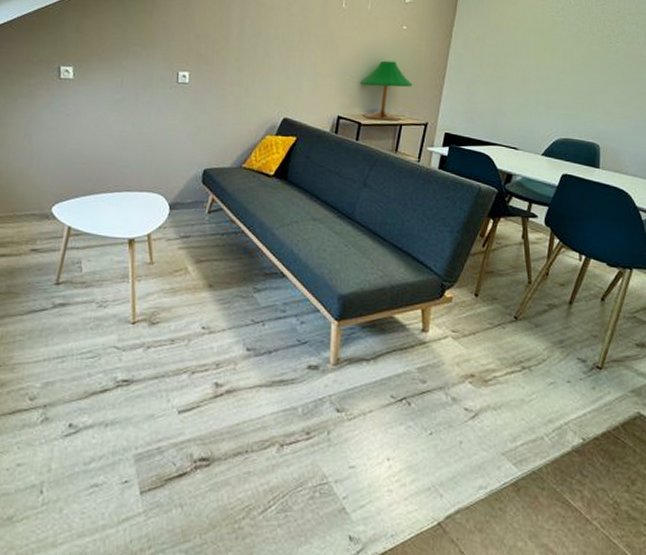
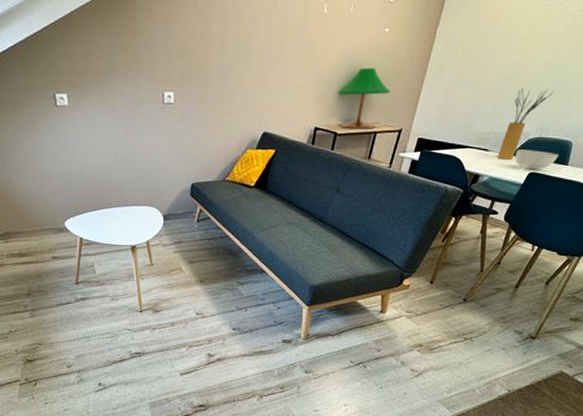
vase: none [527,88,572,161] -> present [497,87,554,161]
bowl: none [546,150,589,172] -> present [515,150,559,170]

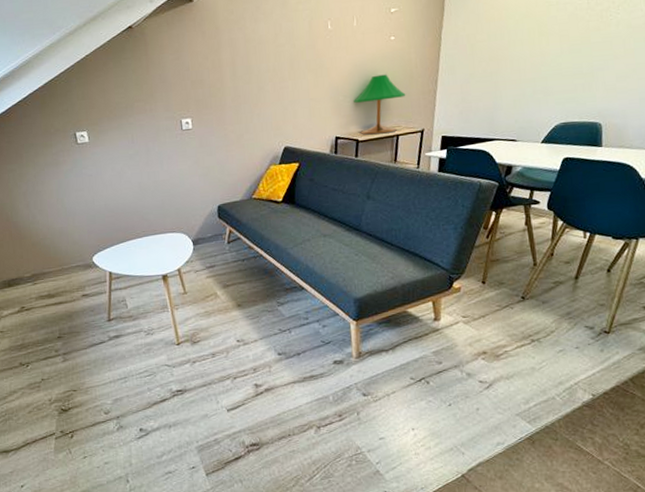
vase: present [497,87,554,161] -> none [526,76,571,149]
bowl: present [515,150,559,170] -> none [545,135,591,156]

